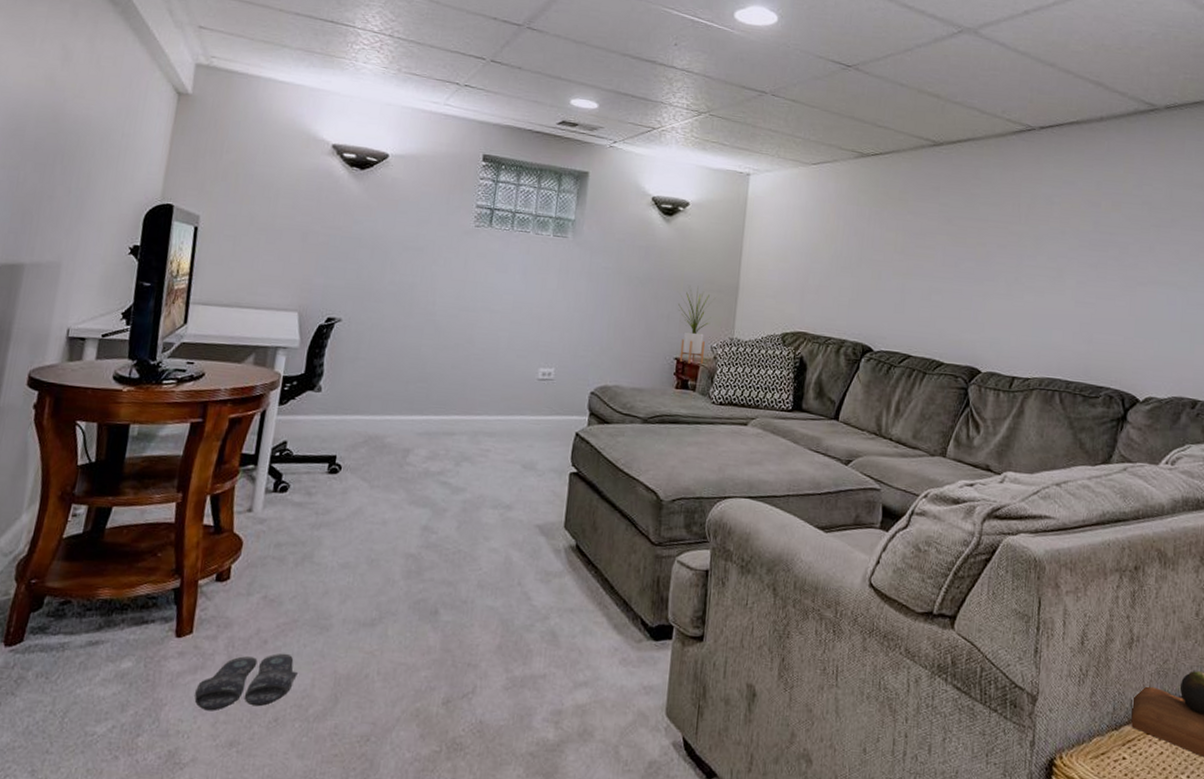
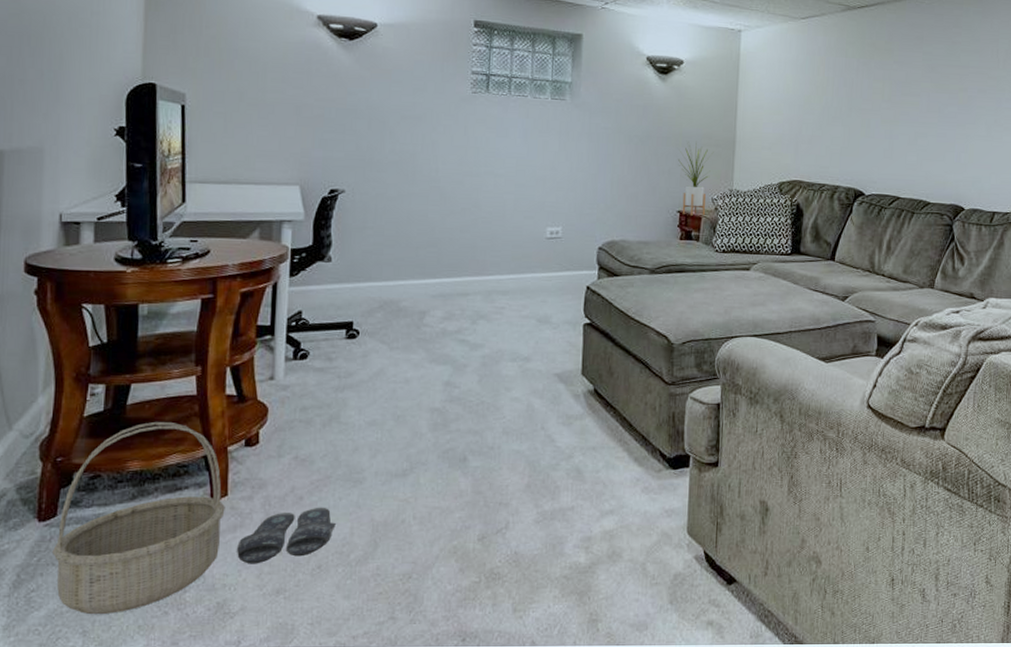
basket: none [12,548,189,754] -> present [51,421,225,615]

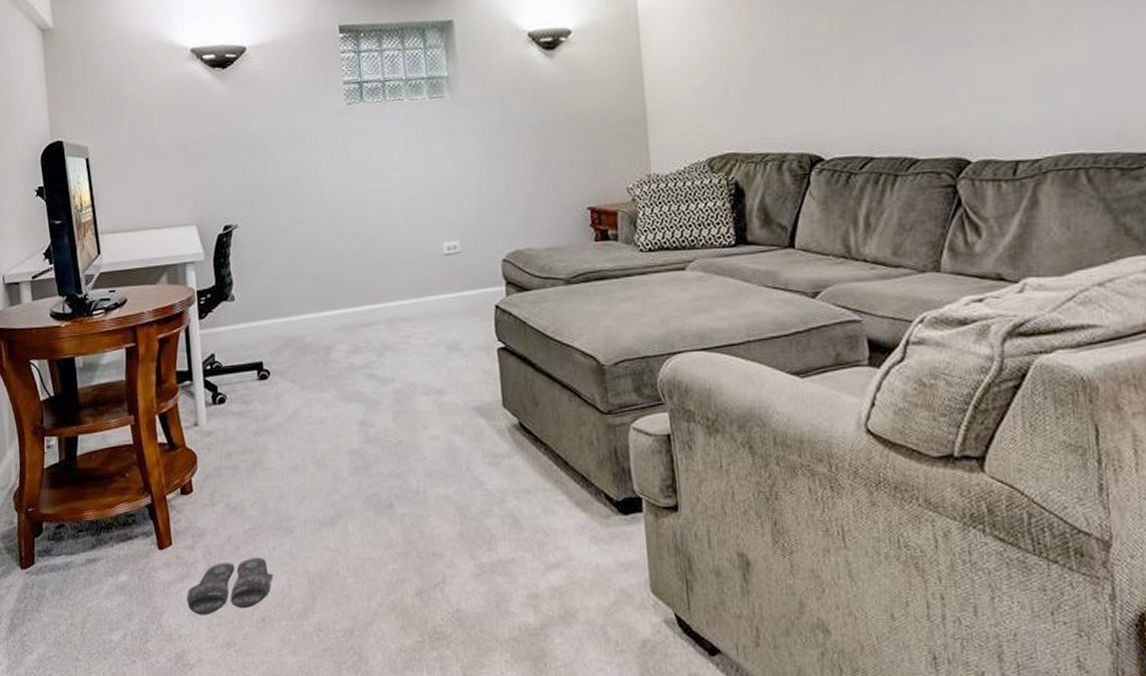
basket: present [51,421,225,615] -> none [34,471,172,661]
house plant: present [678,142,714,216] -> none [580,123,622,211]

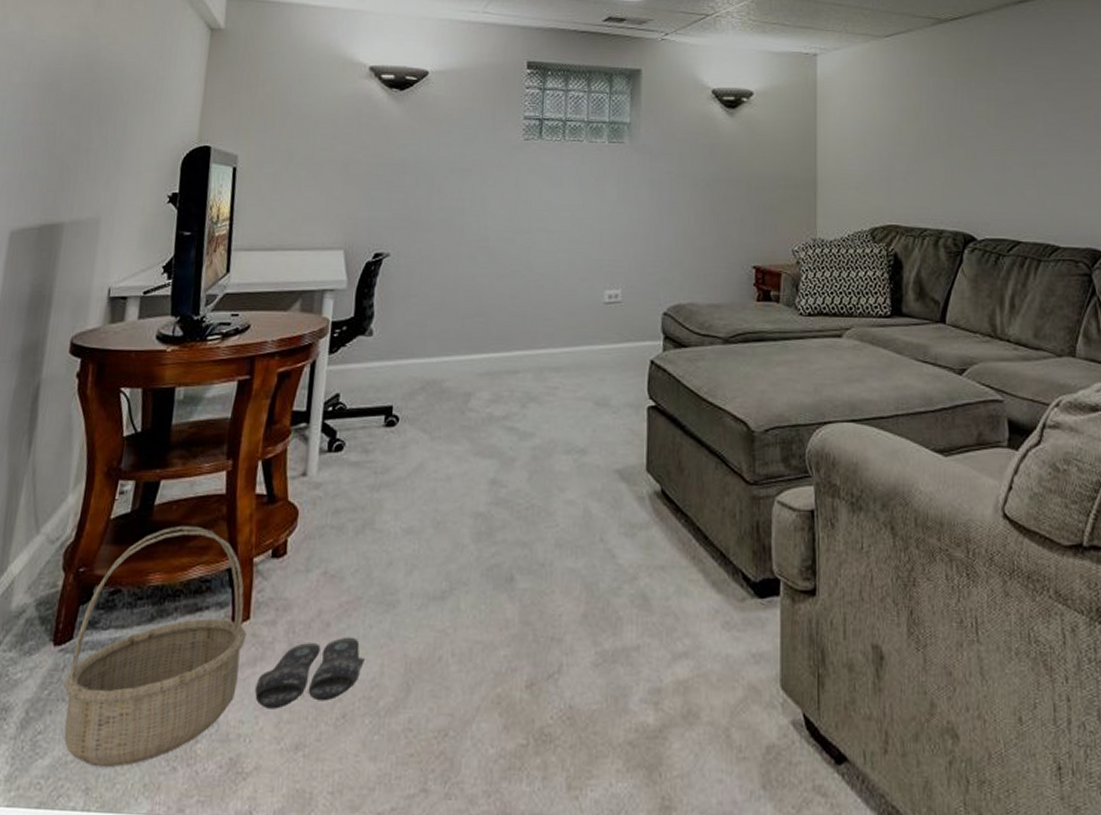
basket: none [34,471,172,661] -> present [63,525,246,768]

